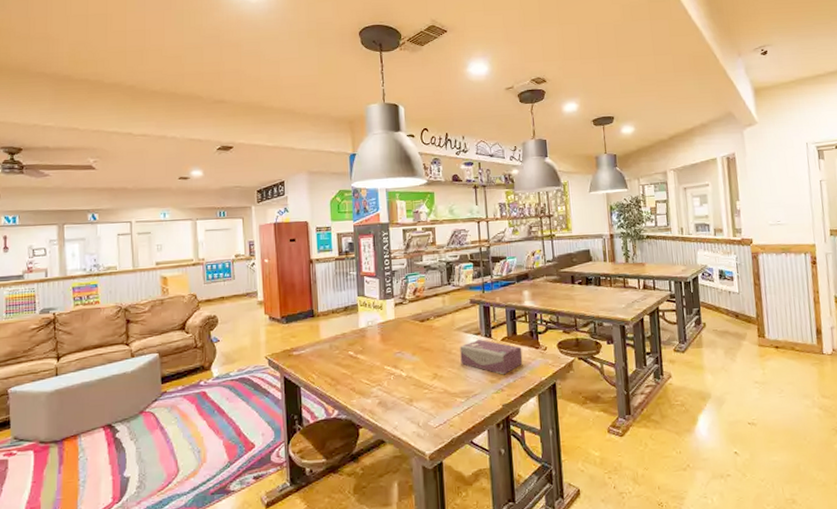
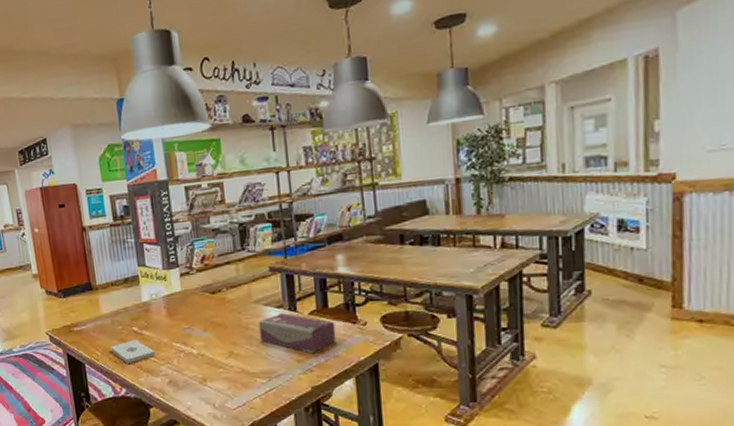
notepad: none [327,363,369,386] -> present [111,339,156,363]

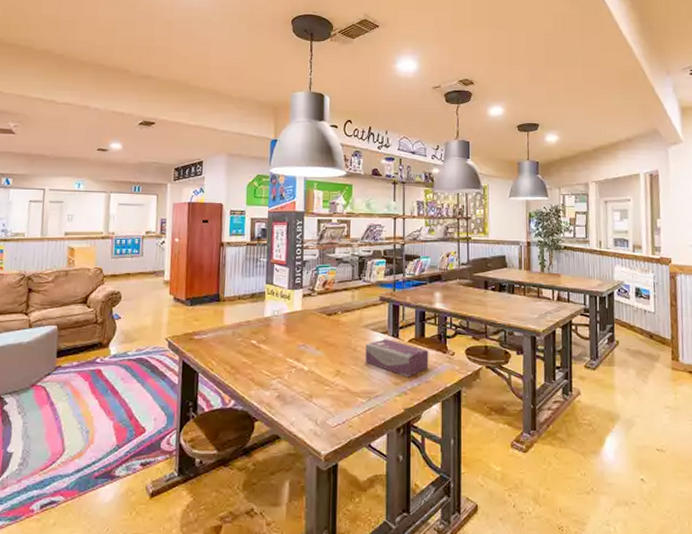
notepad: present [111,339,156,363] -> none [227,352,270,375]

